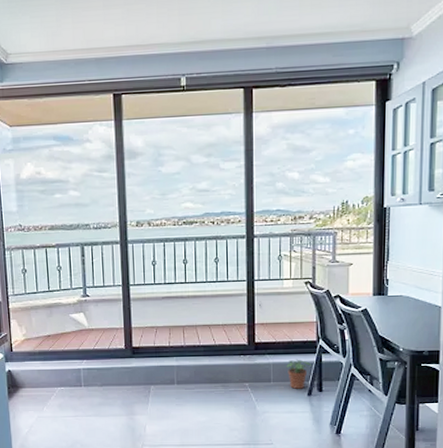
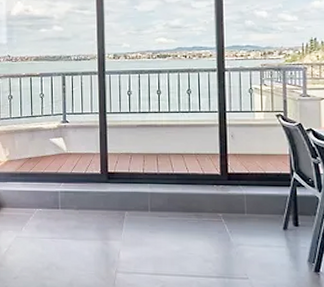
potted plant: present [286,359,312,389] -> none [260,191,286,222]

